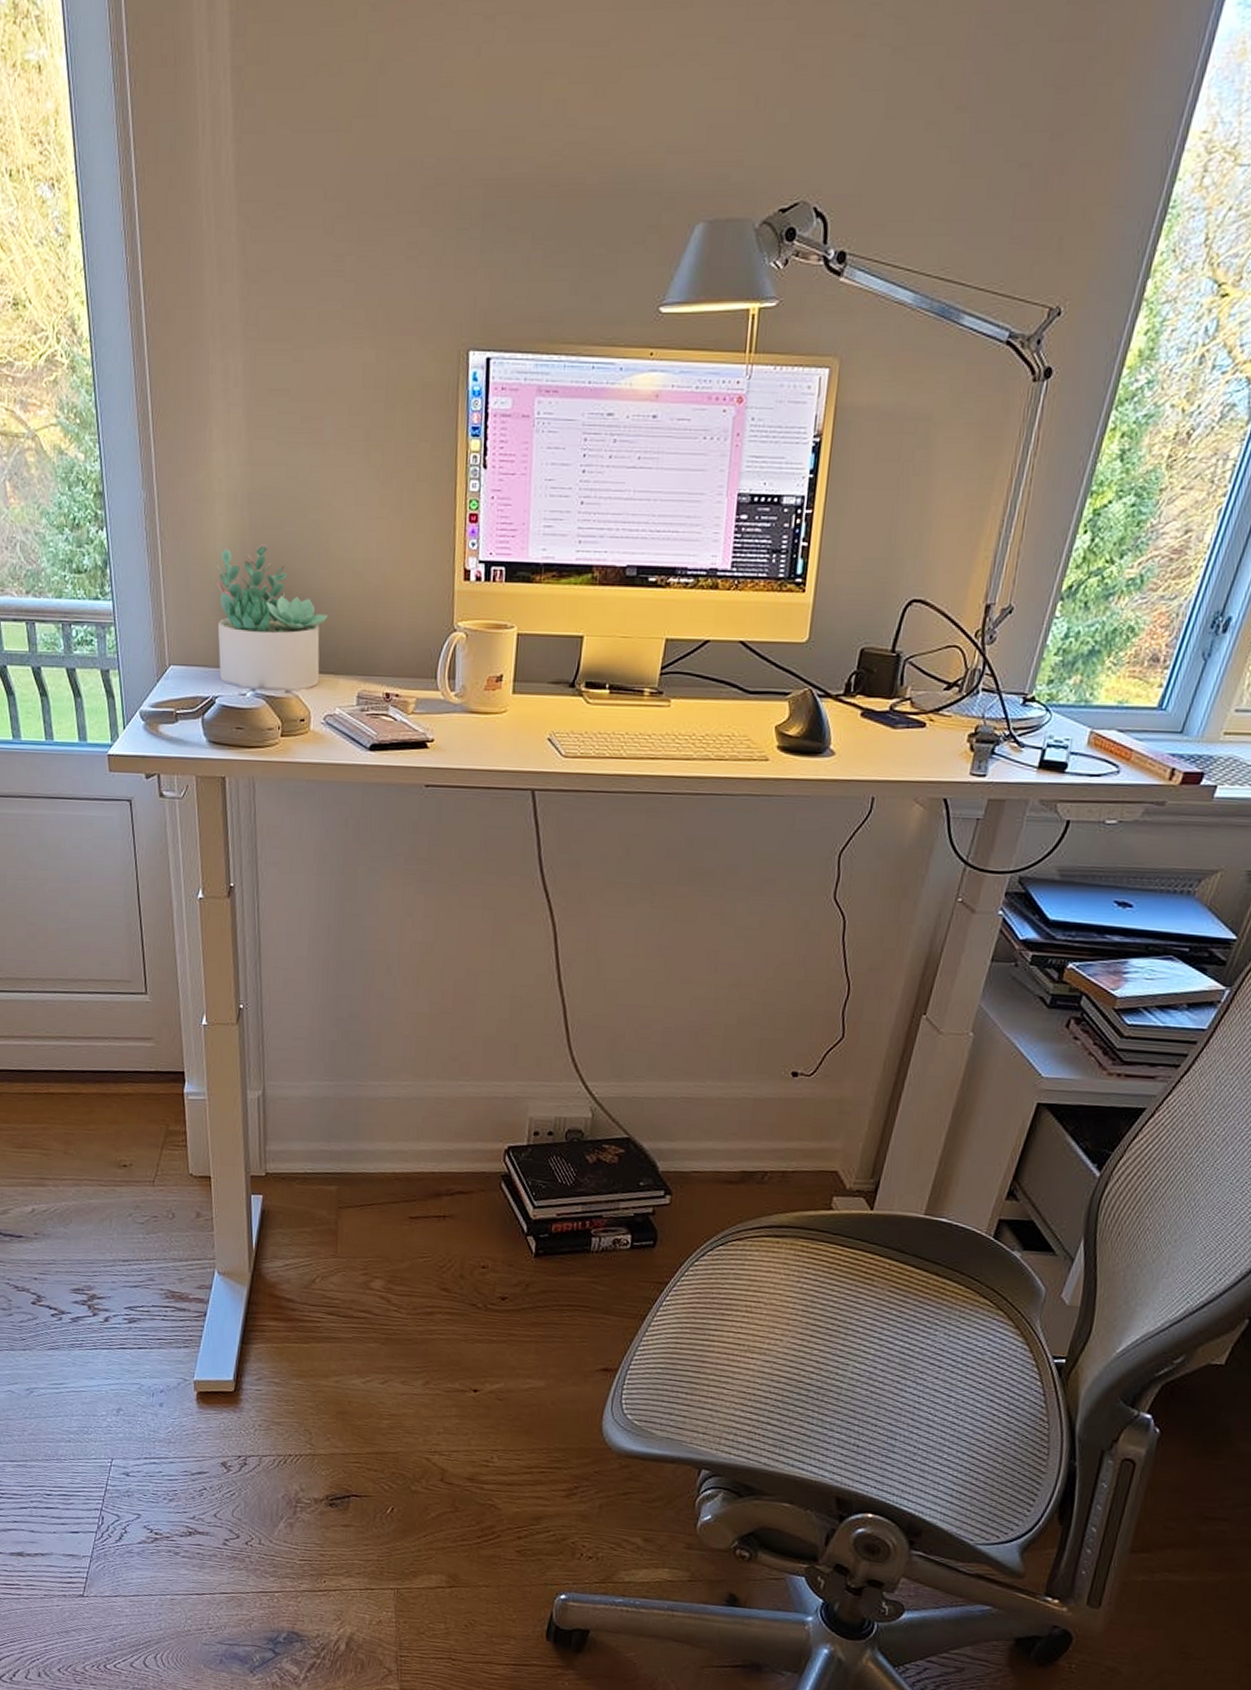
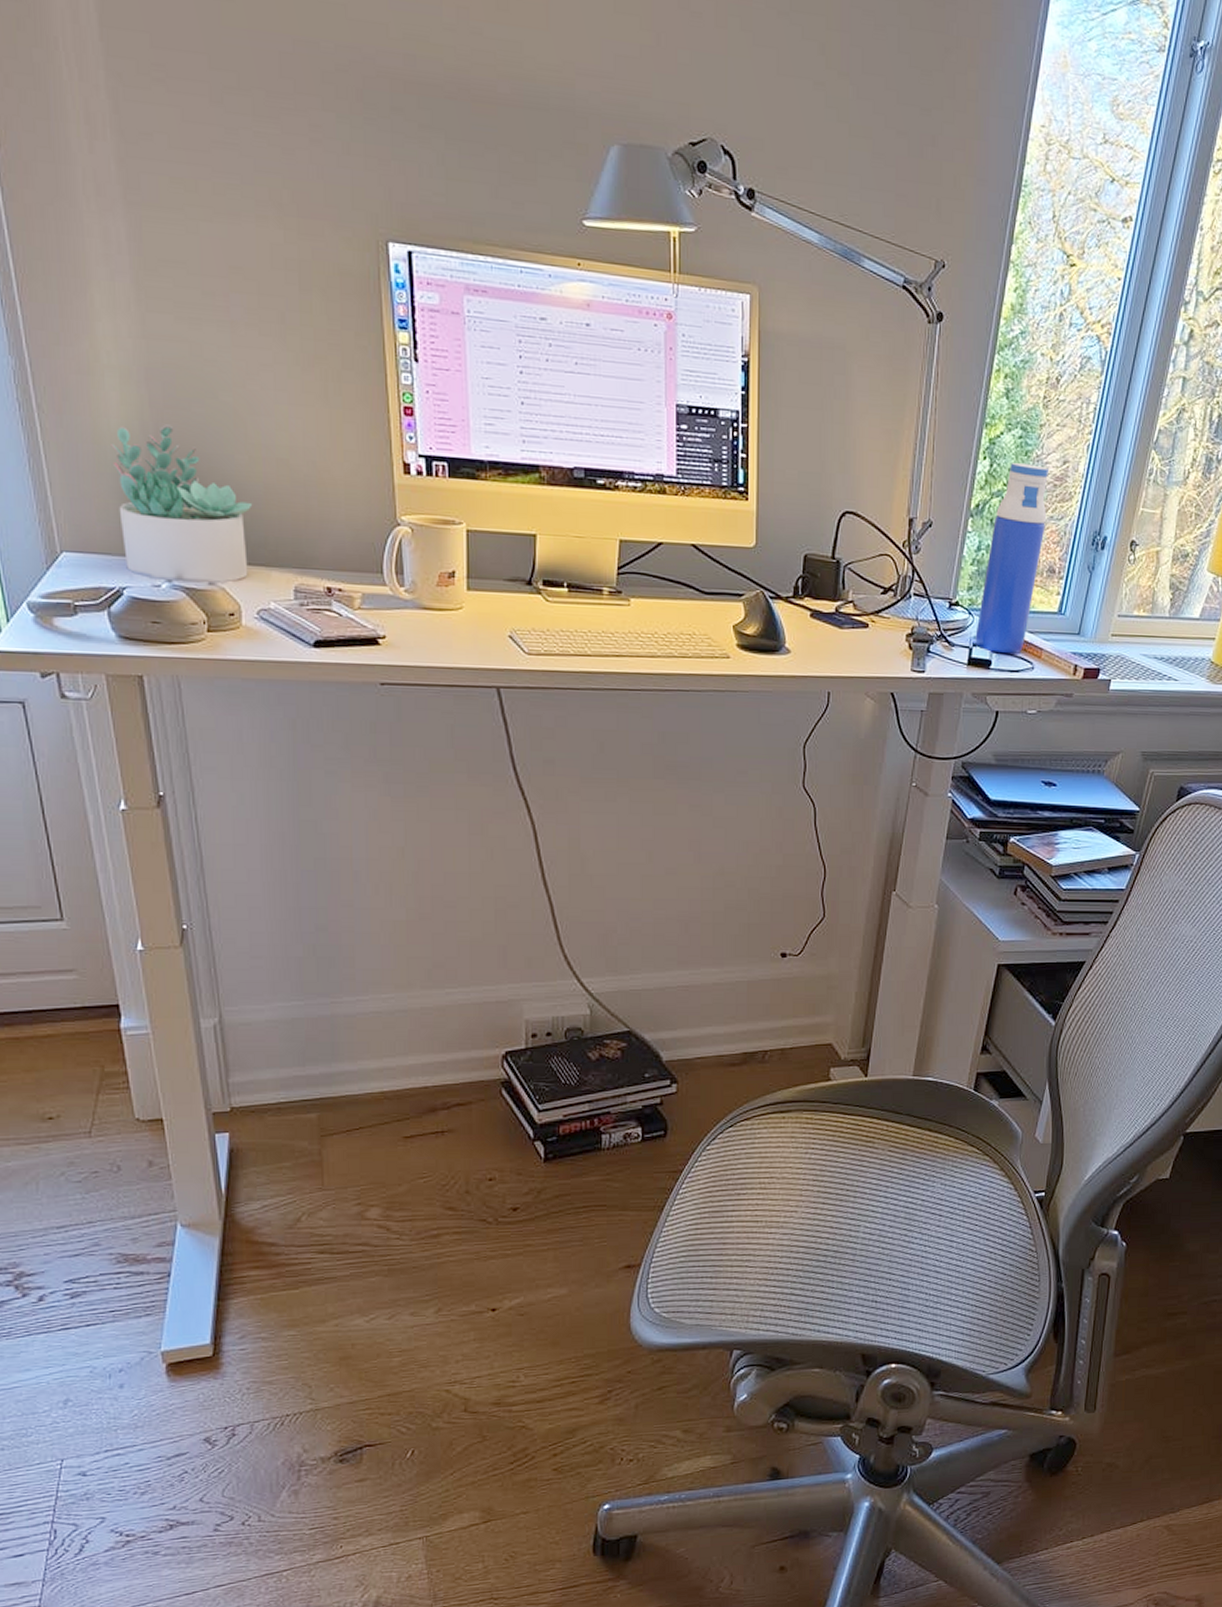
water bottle: none [1050,536,1165,756] -> present [975,463,1048,654]

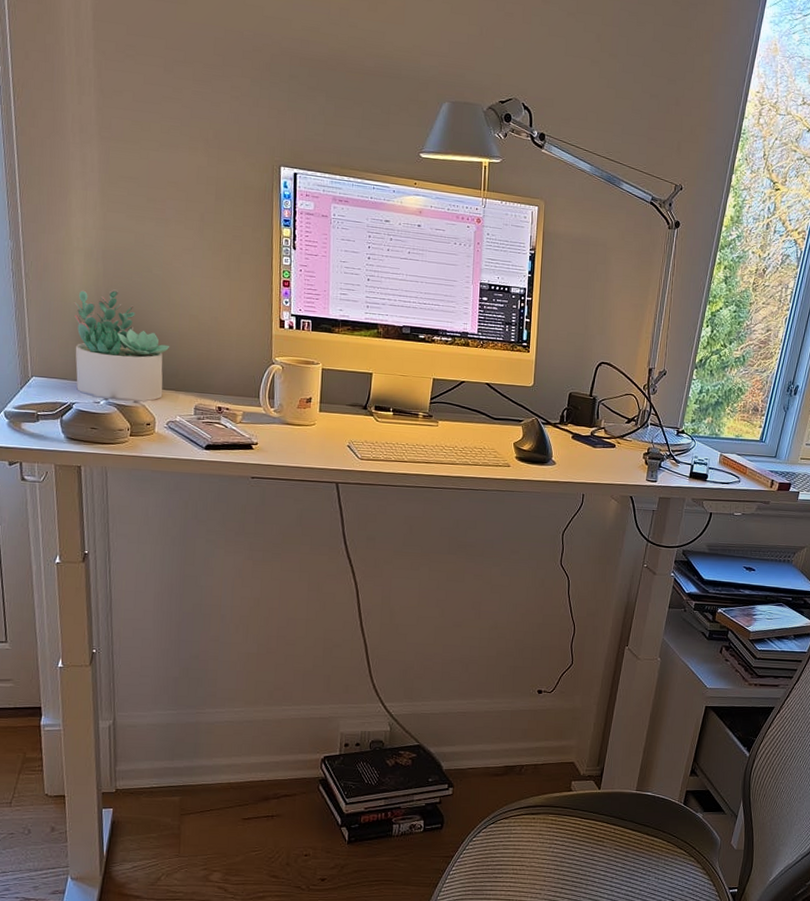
water bottle: present [975,463,1048,654] -> none [696,330,755,471]

